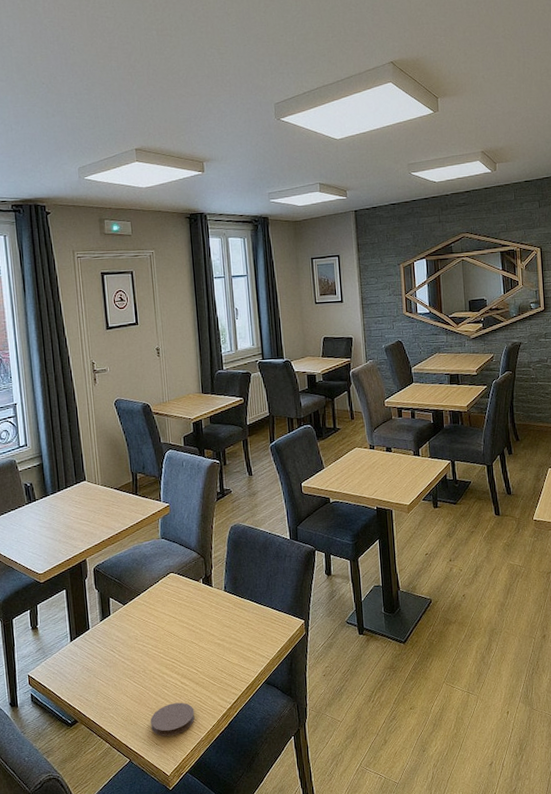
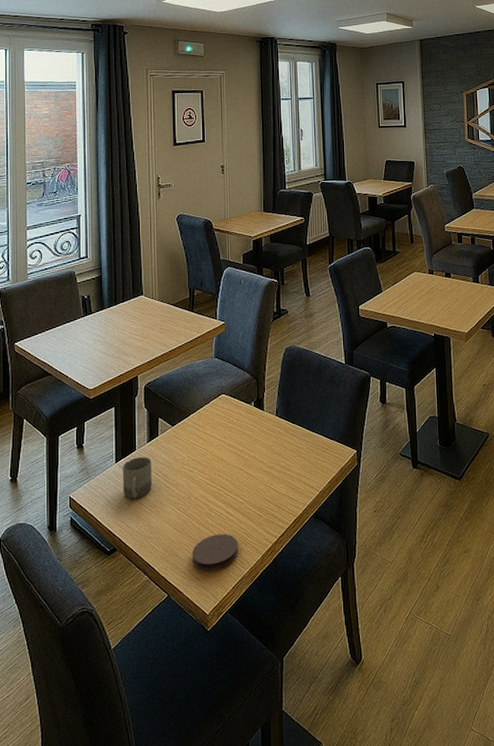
cup: none [77,635,108,675] -> present [122,457,152,499]

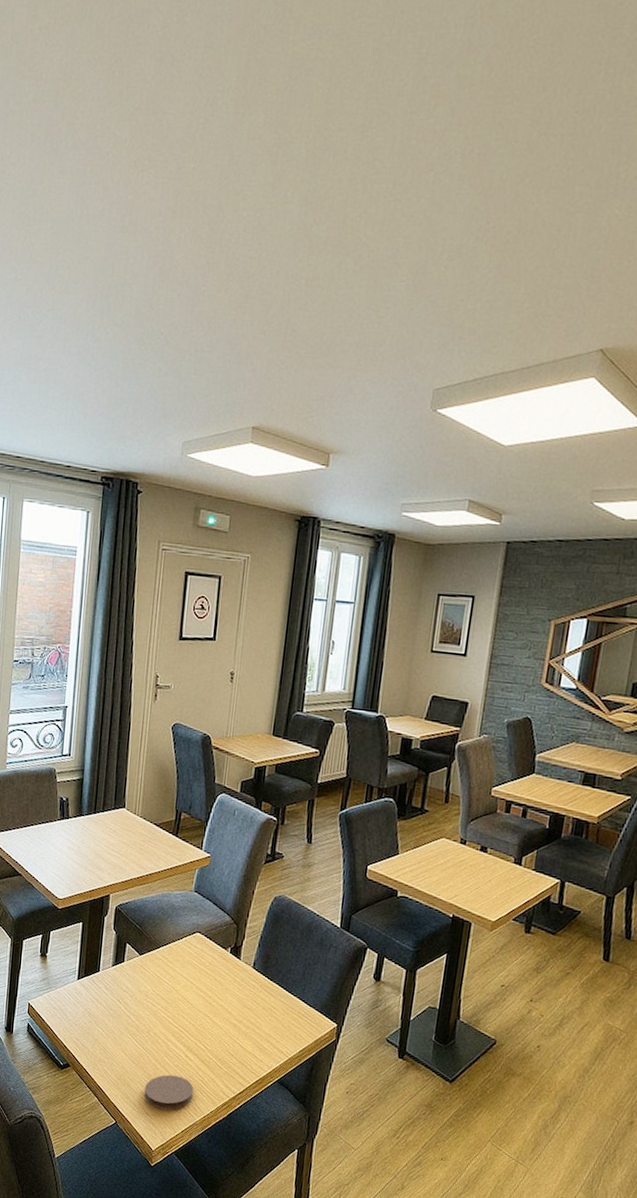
cup: present [122,457,152,499] -> none [82,978,114,1021]

